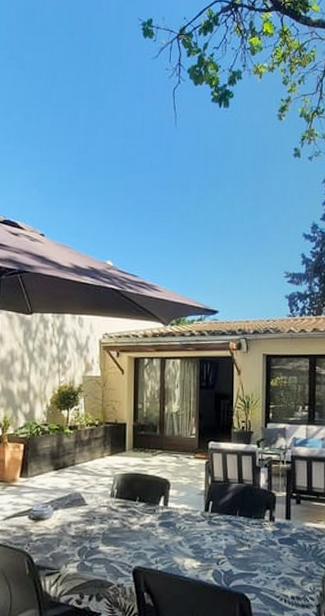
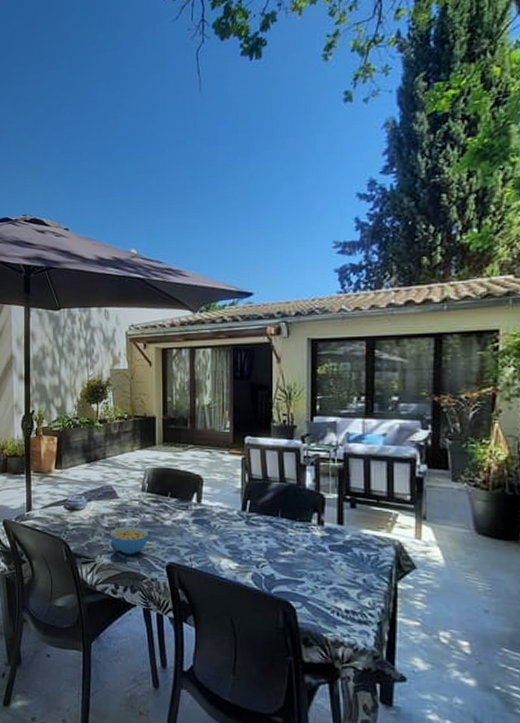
cereal bowl: none [76,533,117,563] -> present [110,526,149,555]

